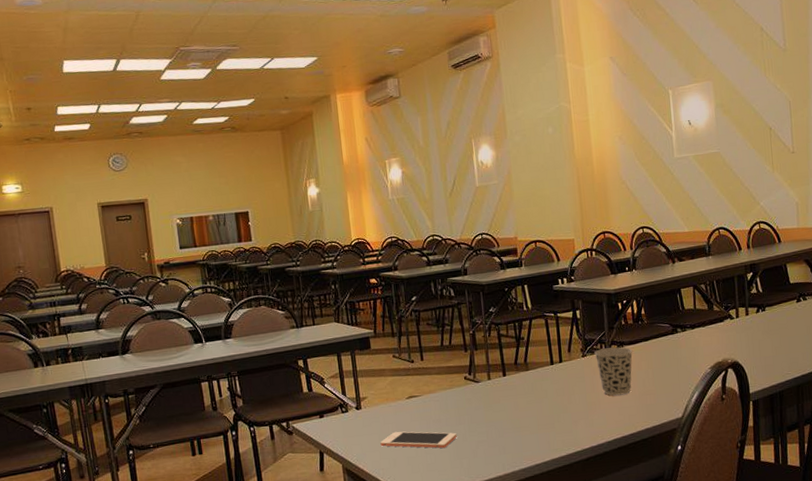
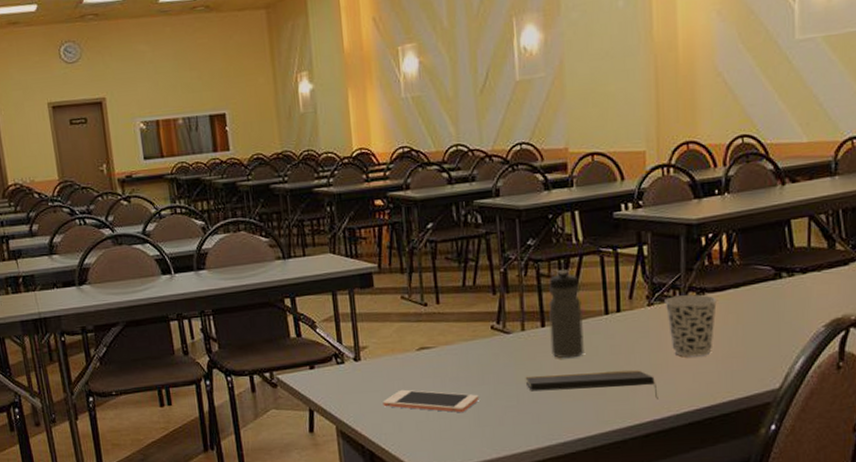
notepad: none [492,407,594,431] -> present [525,370,658,400]
water bottle: none [507,330,537,401] -> present [548,269,584,359]

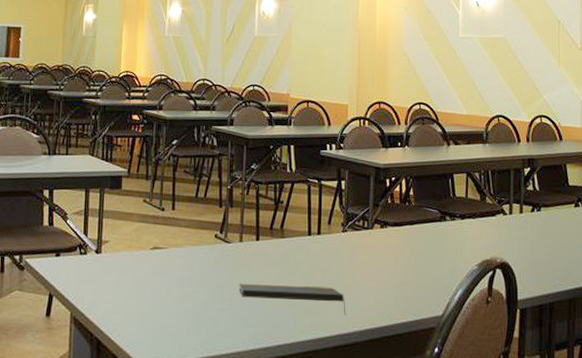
cell phone: present [383,389,479,413] -> none [115,284,198,311]
water bottle: present [548,269,584,359] -> none [262,193,290,271]
cup: present [664,294,718,357] -> none [356,226,397,281]

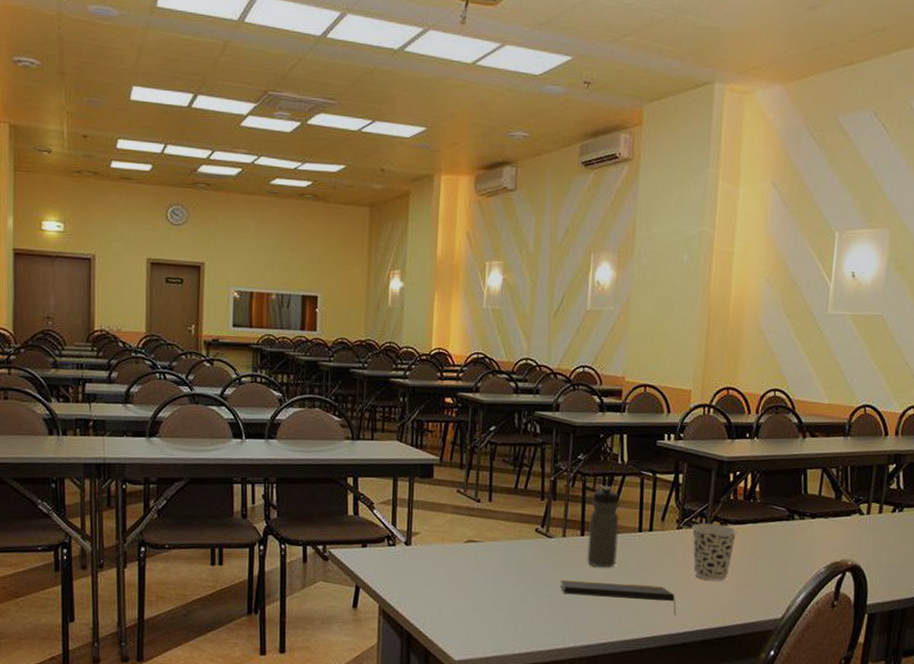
water bottle: none [262,193,290,271] -> present [587,486,620,568]
cup: none [356,226,397,281] -> present [692,523,738,581]

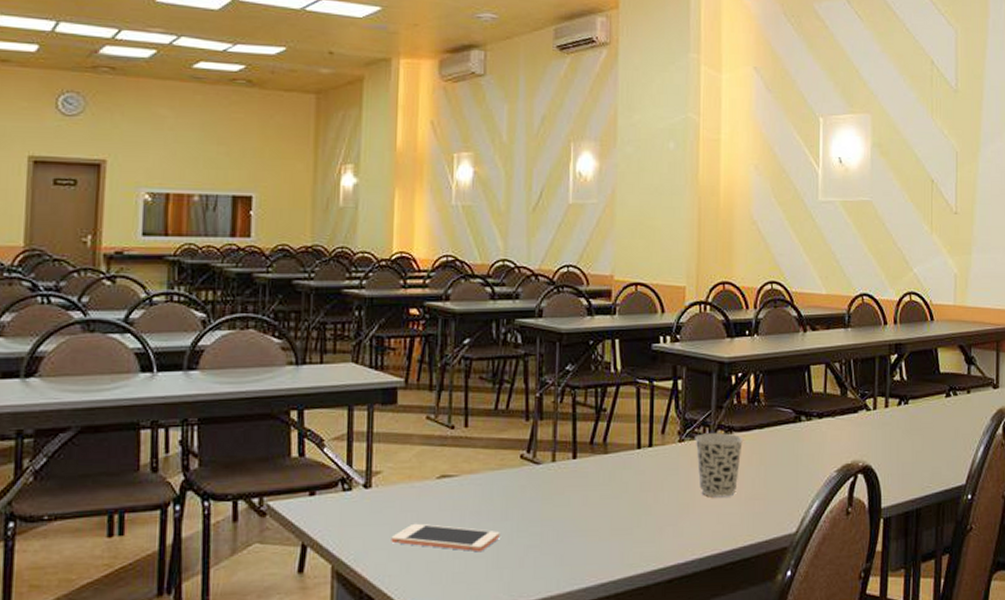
cell phone: none [426,577,516,607] -> present [391,523,500,553]
notepad: present [560,579,676,616] -> none [551,509,683,542]
water bottle: present [587,486,620,568] -> none [581,399,615,494]

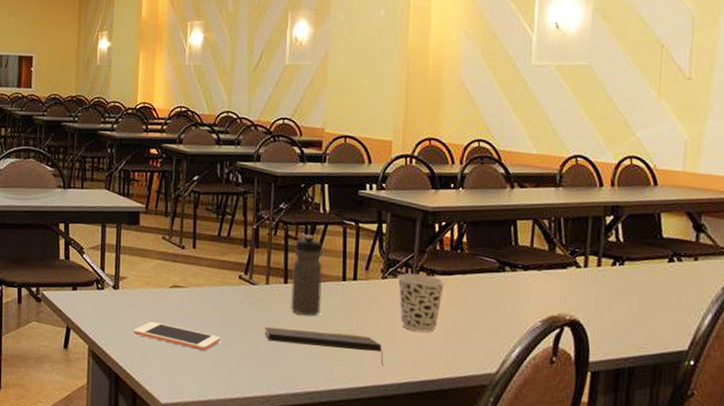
notepad: none [551,509,683,542] -> present [264,326,384,367]
water bottle: none [581,399,615,494] -> present [291,234,323,316]

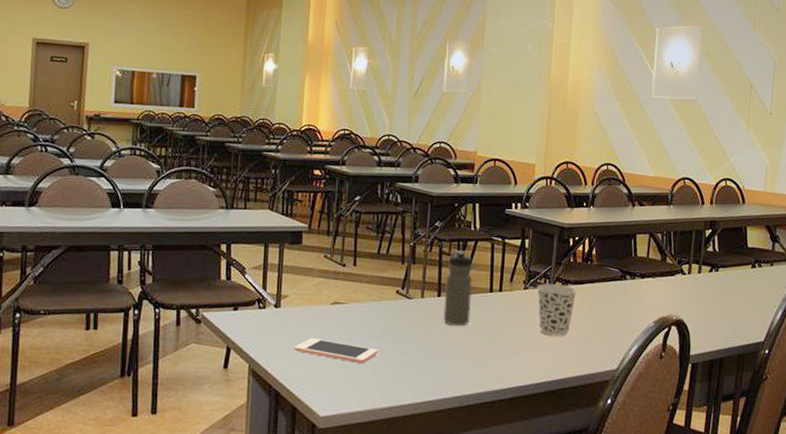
notepad: present [264,326,384,367] -> none [418,337,524,369]

